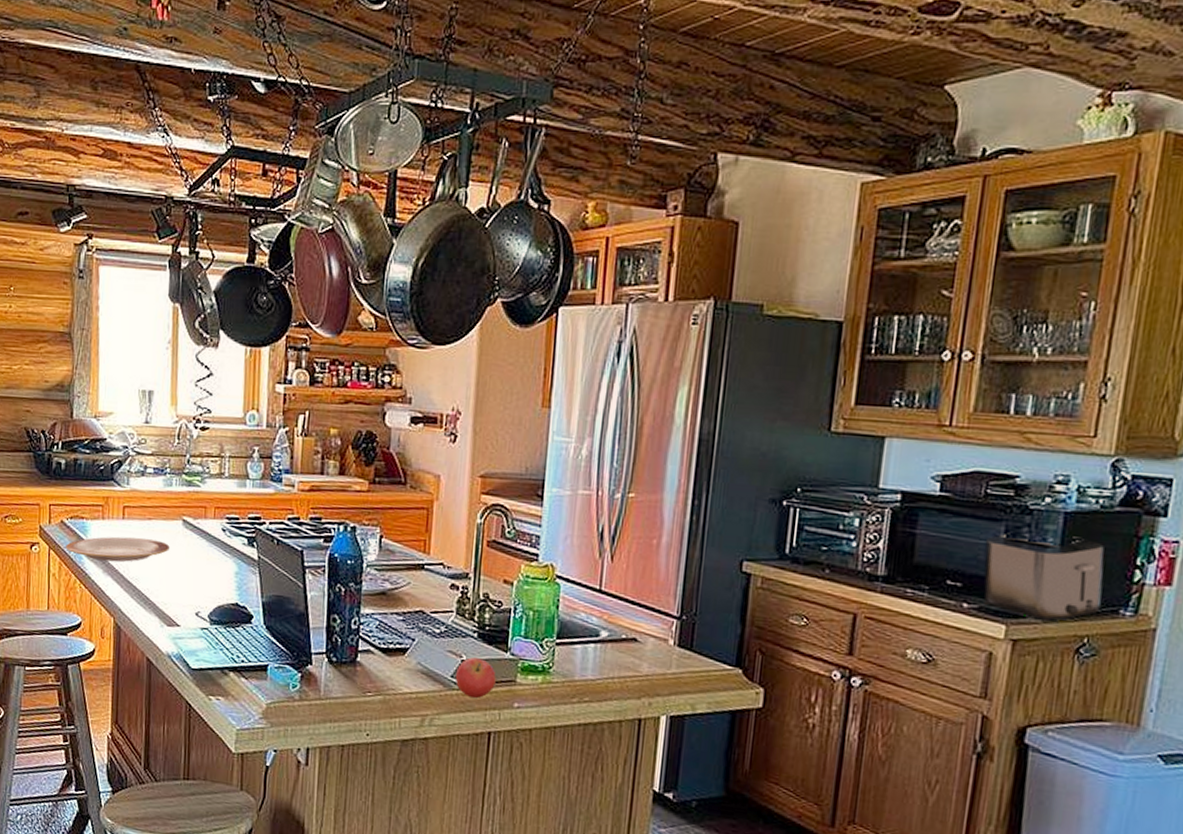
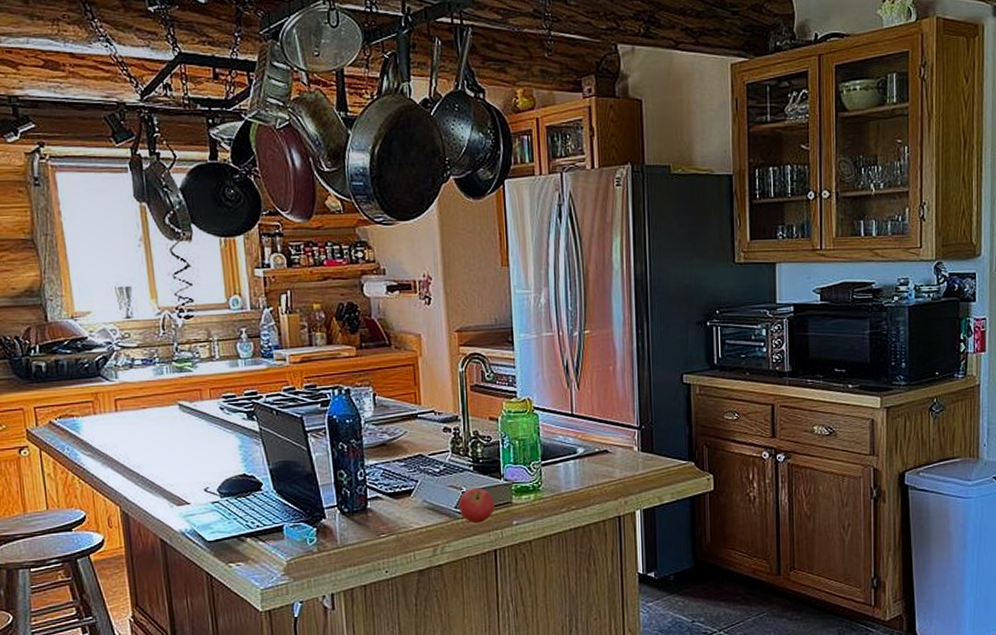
plate: present [66,536,169,562] -> none [58,427,169,454]
toaster: present [983,534,1105,621] -> none [857,324,942,389]

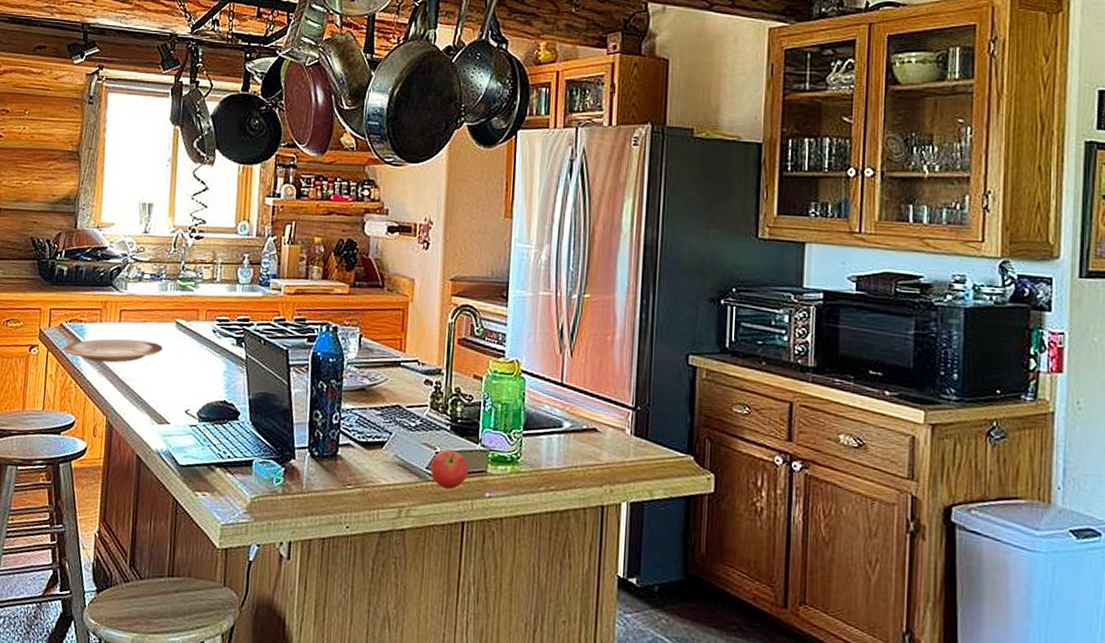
plate: none [58,427,169,454] -> present [63,338,163,363]

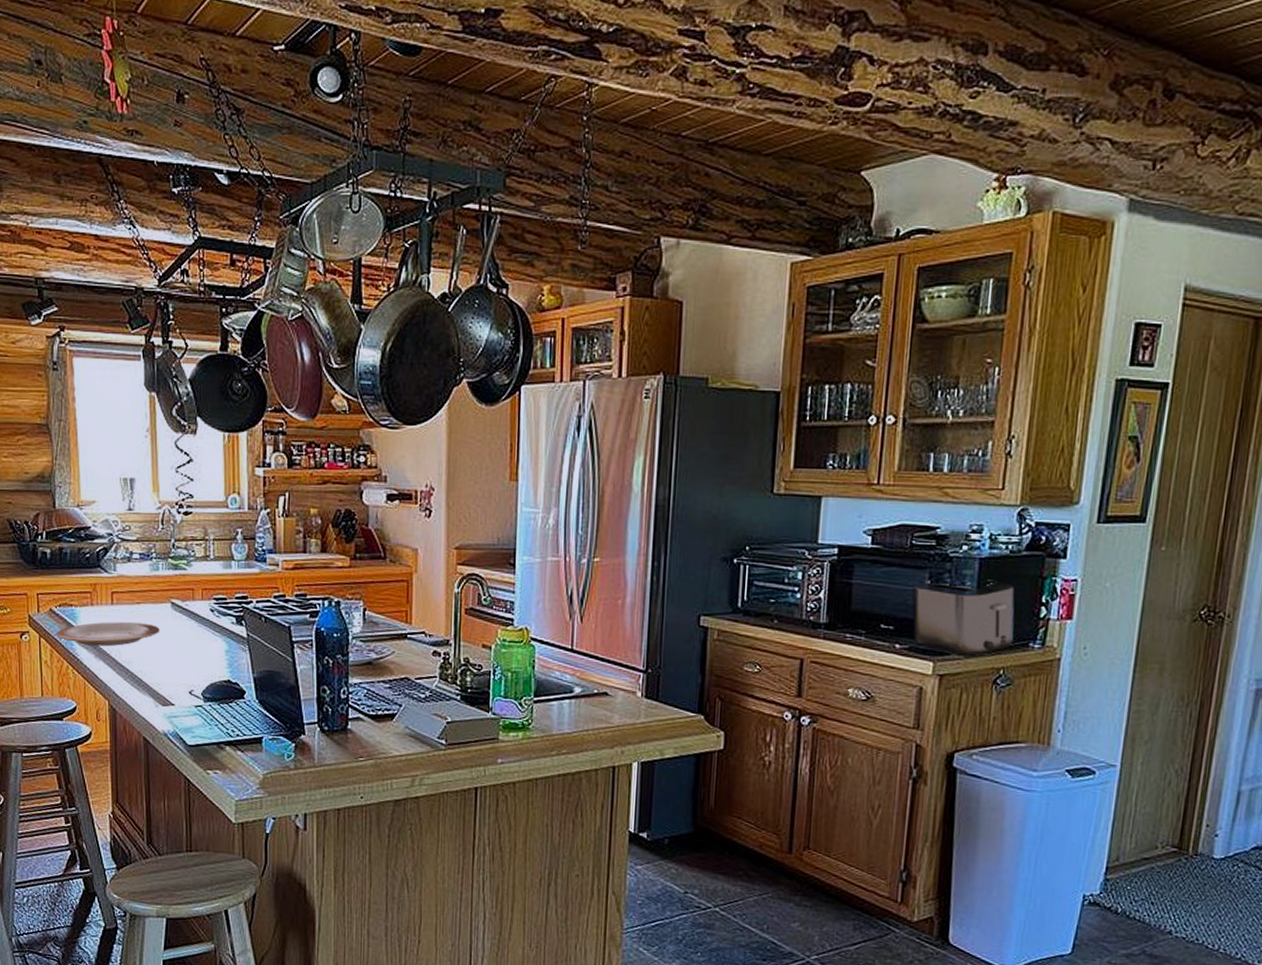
fruit: present [430,449,469,490] -> none [441,719,480,758]
toaster: none [899,328,1005,406] -> present [912,580,1015,656]

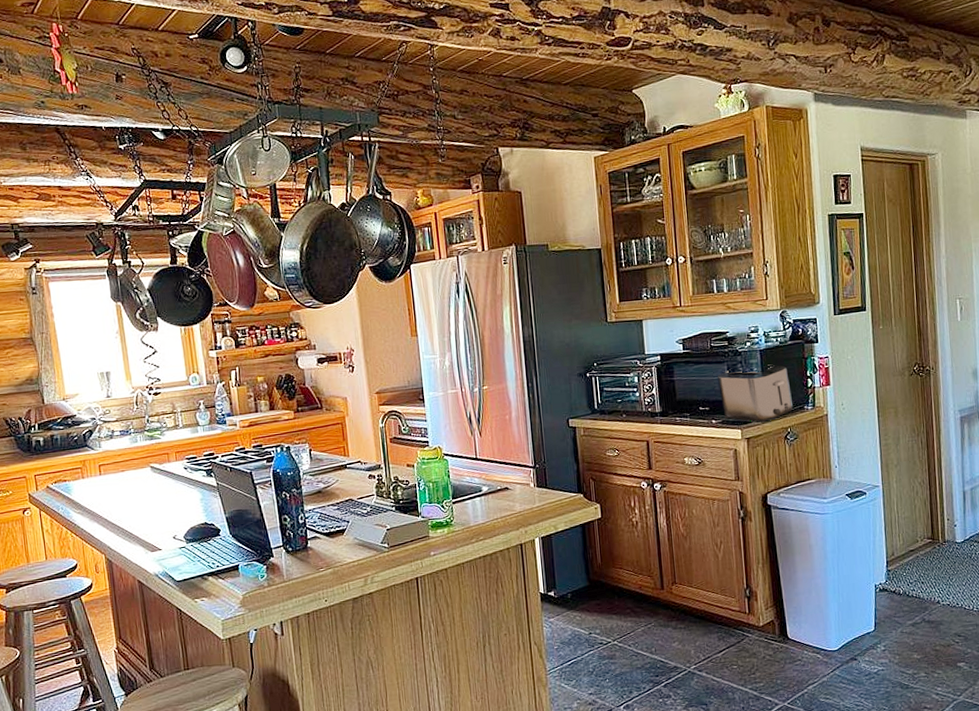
plate: present [56,622,160,647] -> none [54,486,143,512]

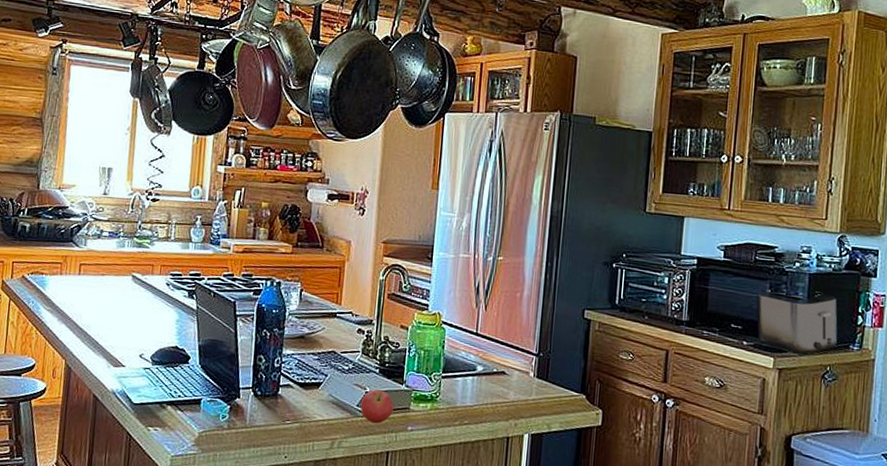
fruit: none [384,525,415,556] -> present [360,389,394,424]

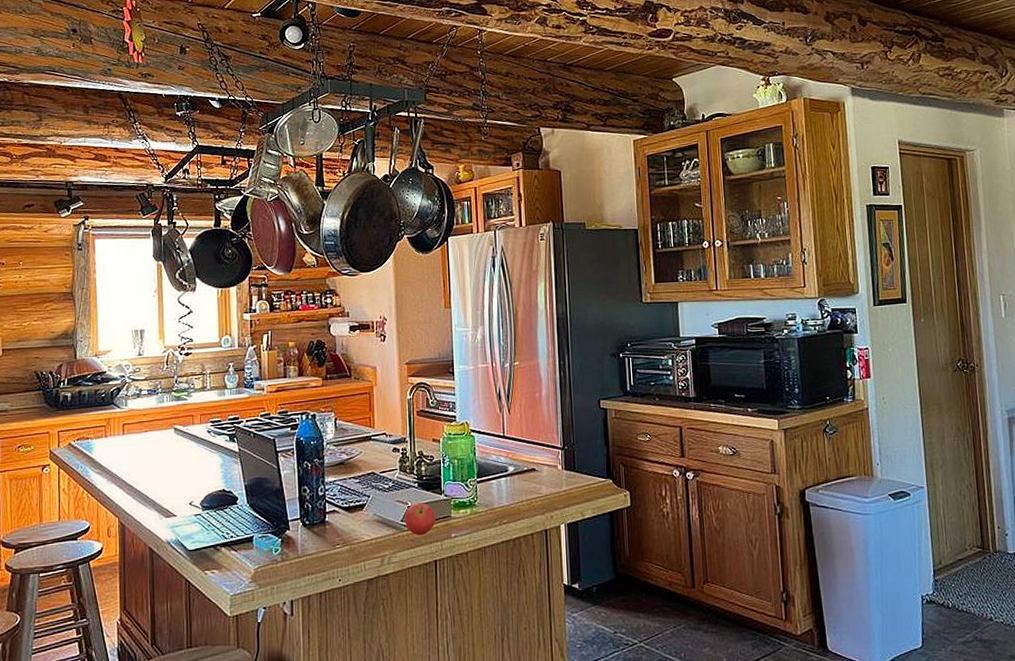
toaster: present [756,289,838,354] -> none [753,353,833,413]

